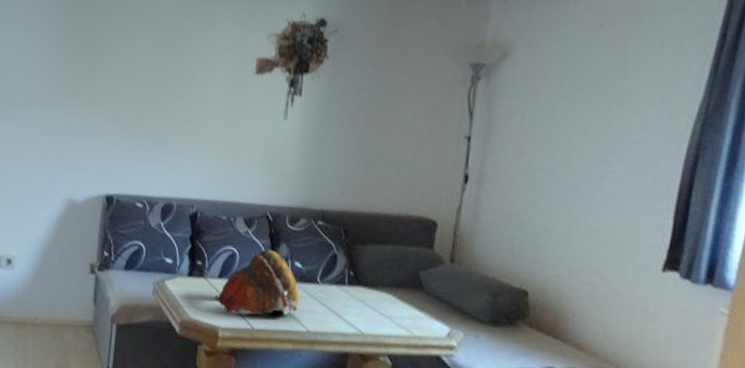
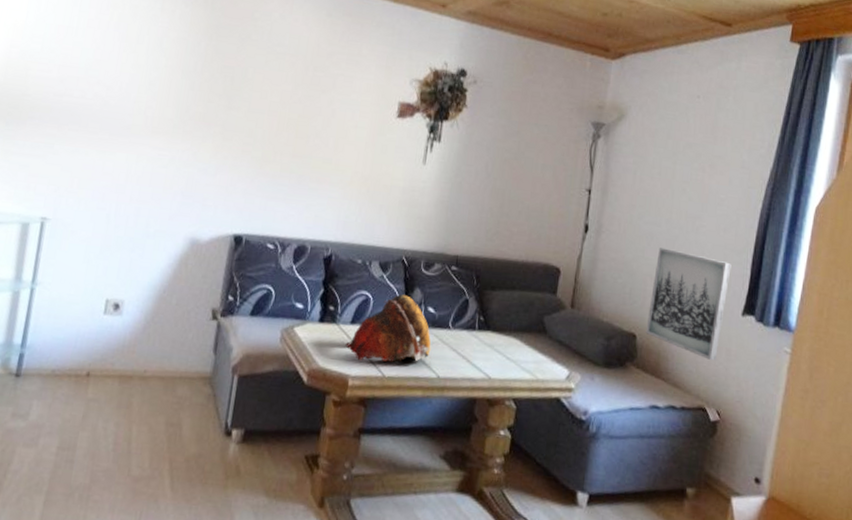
wall art: none [539,197,648,321] -> present [646,248,732,360]

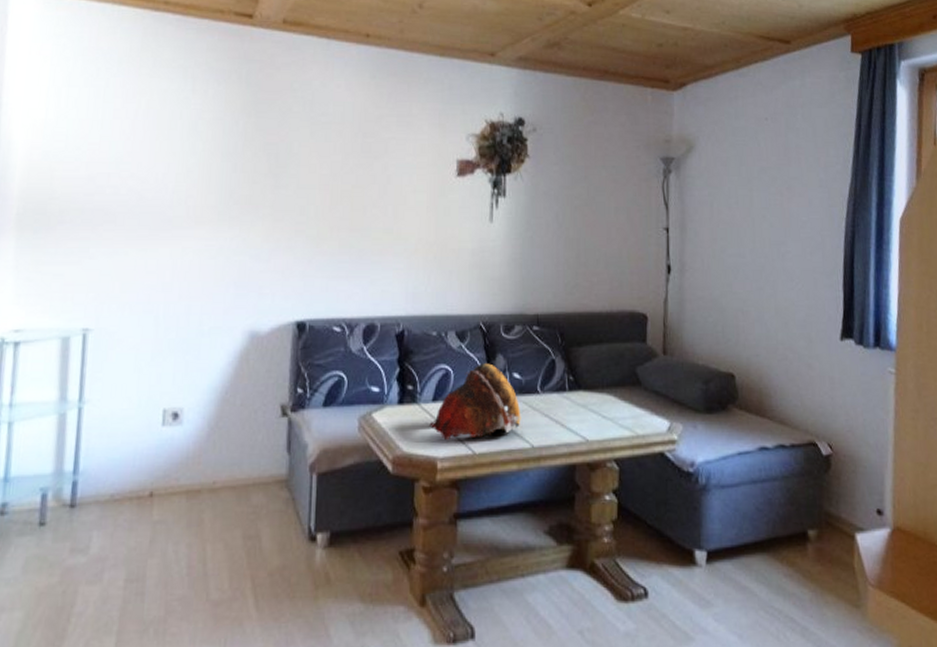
wall art: present [646,248,732,360] -> none [744,280,823,391]

